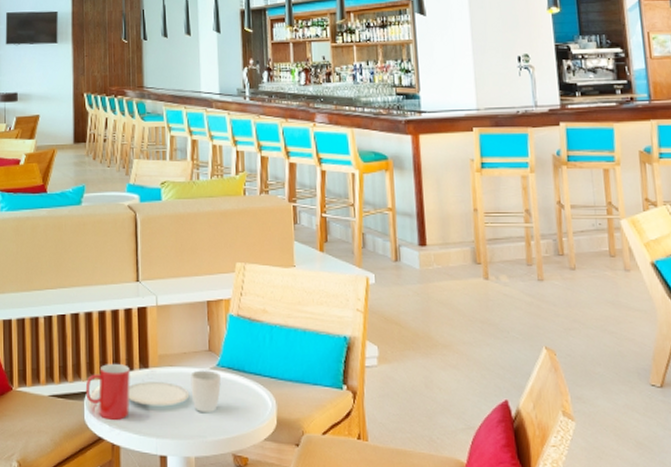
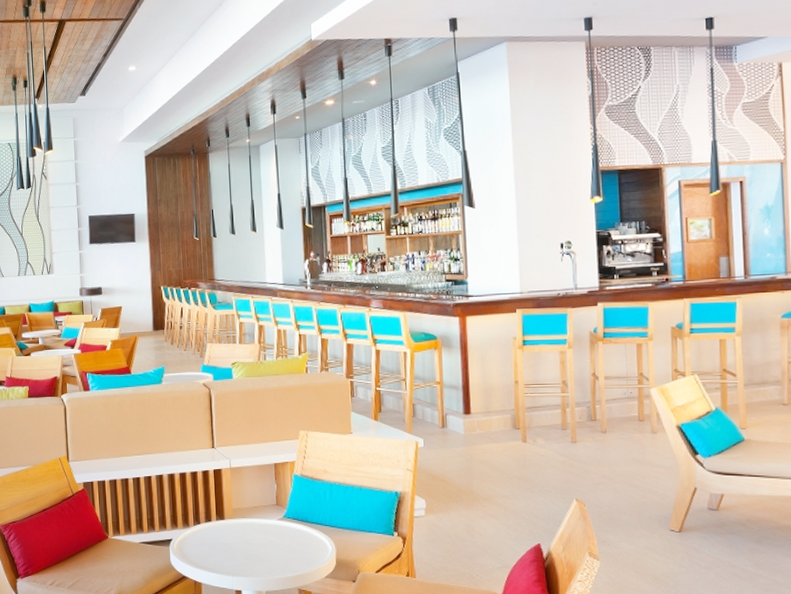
cup: present [85,364,130,420] -> none [170,516,209,562]
plate: present [128,382,190,407] -> none [207,531,260,551]
cup: present [190,370,221,414] -> none [261,521,287,556]

